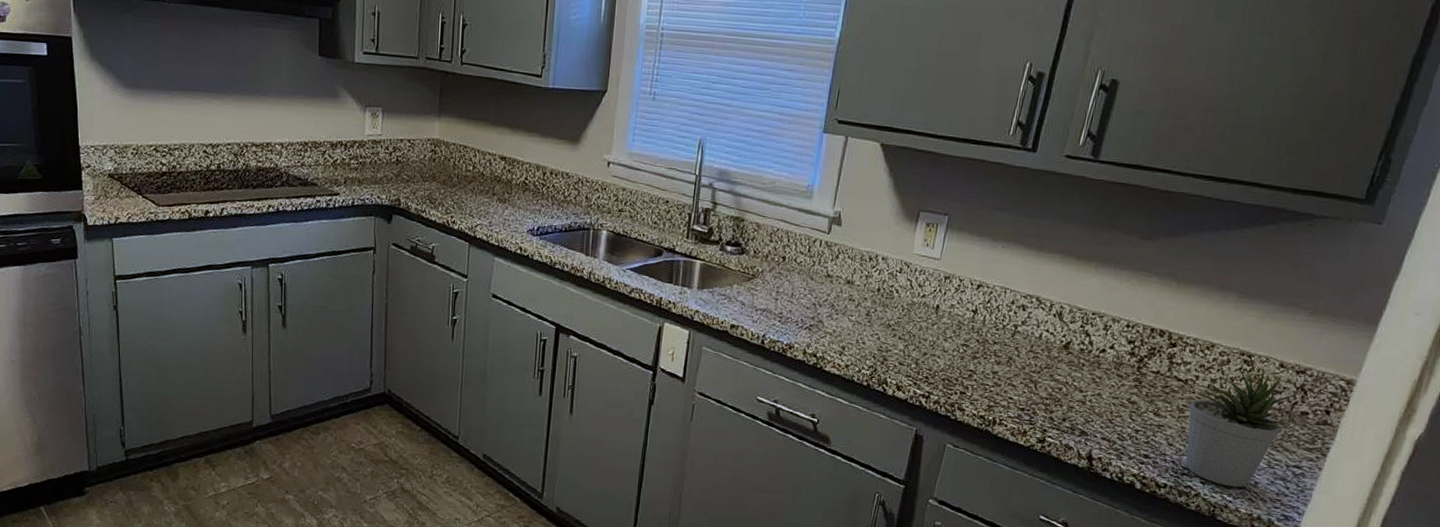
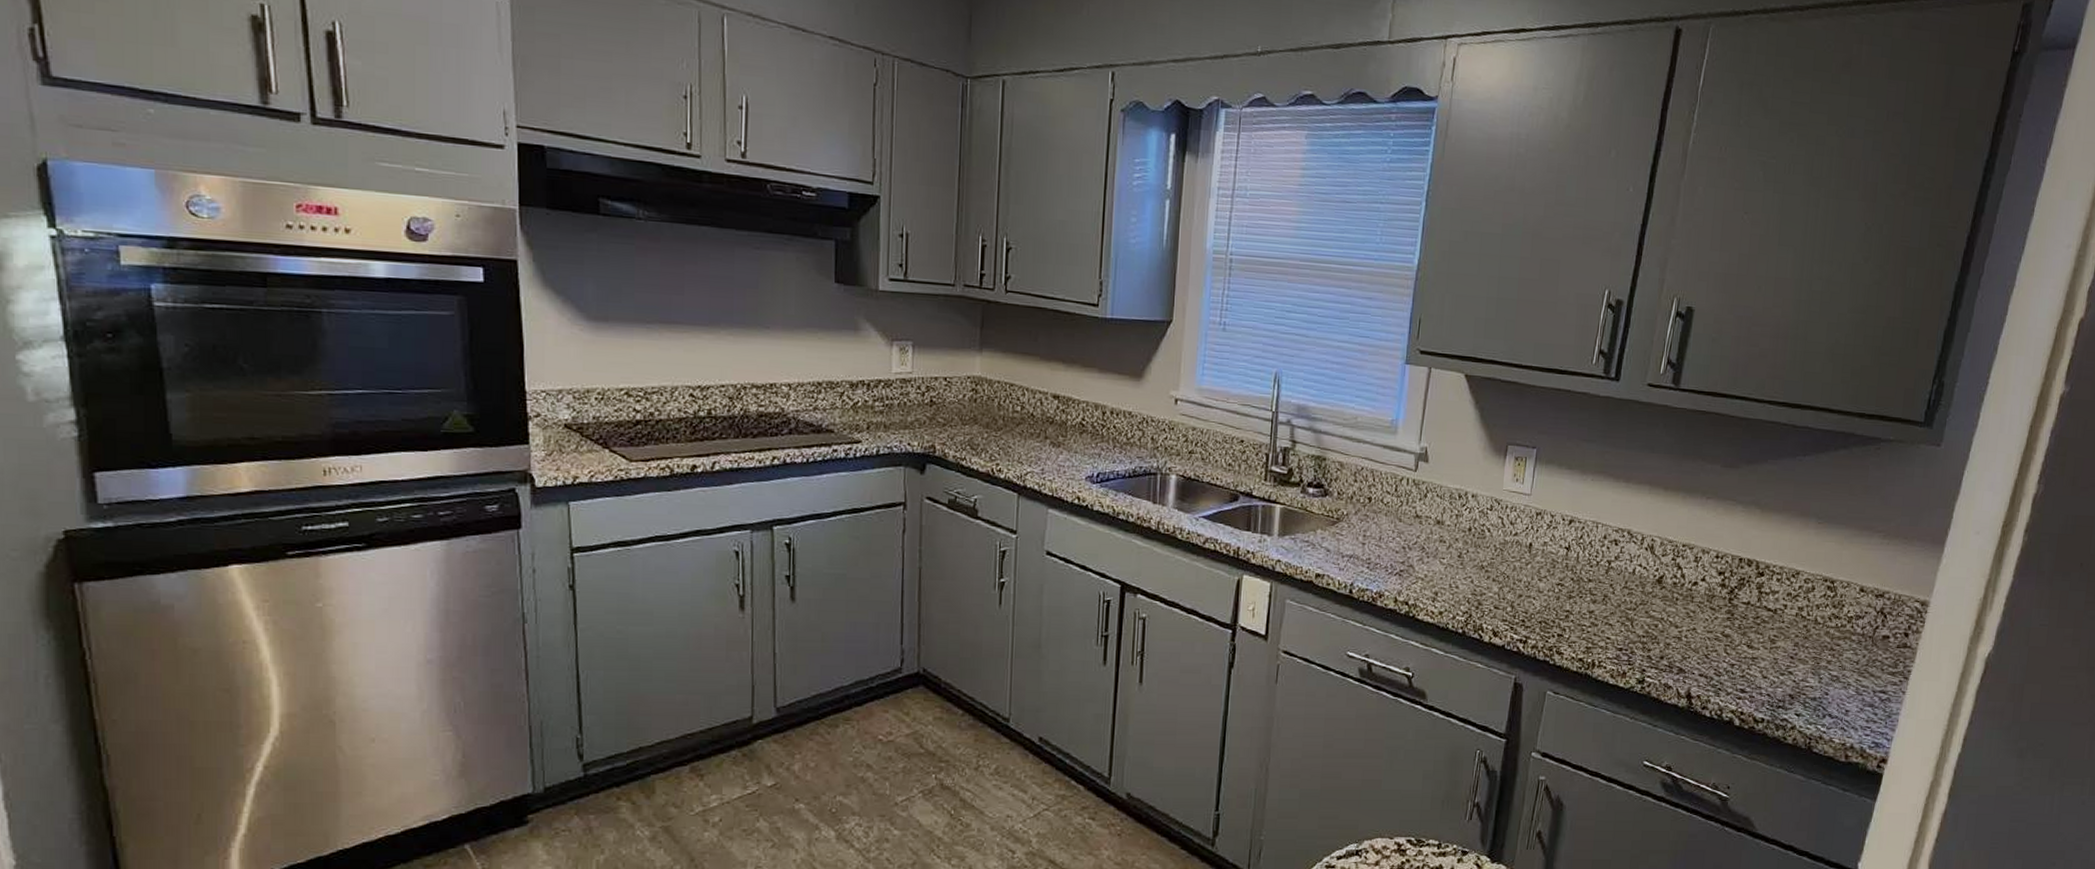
potted plant: present [1185,370,1297,488] -> none [1780,596,1879,717]

